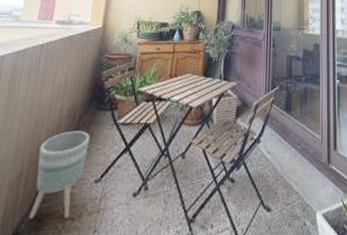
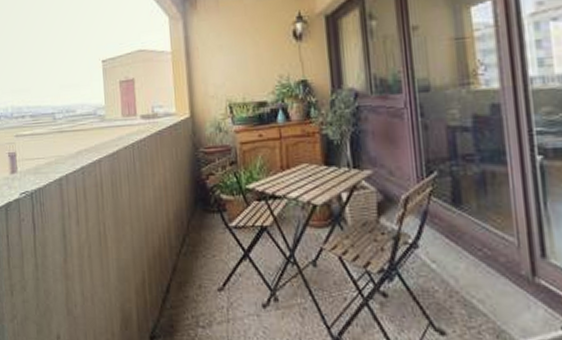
planter: present [28,130,90,220] -> none [155,235,204,326]

